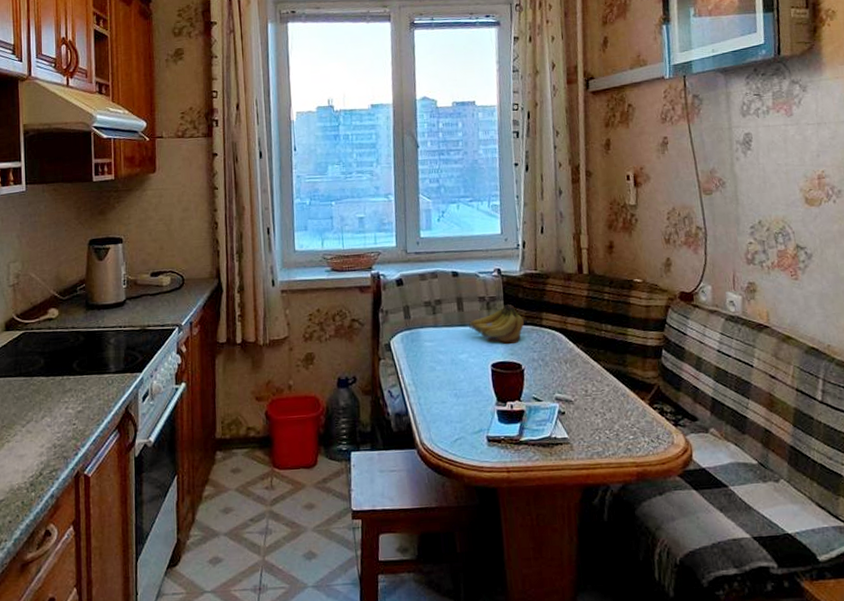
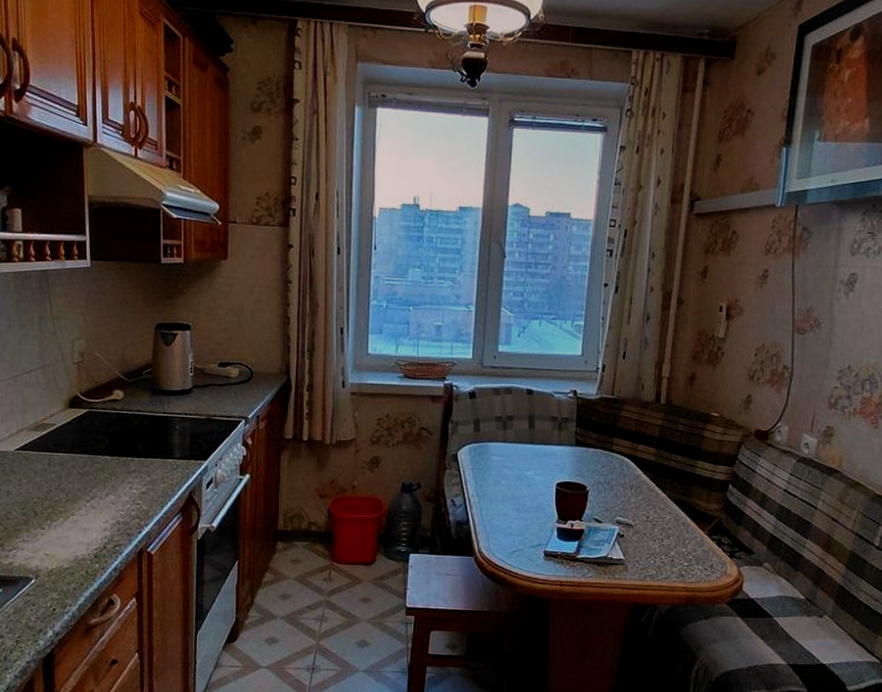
fruit: present [468,305,525,345] -> none [537,427,595,466]

